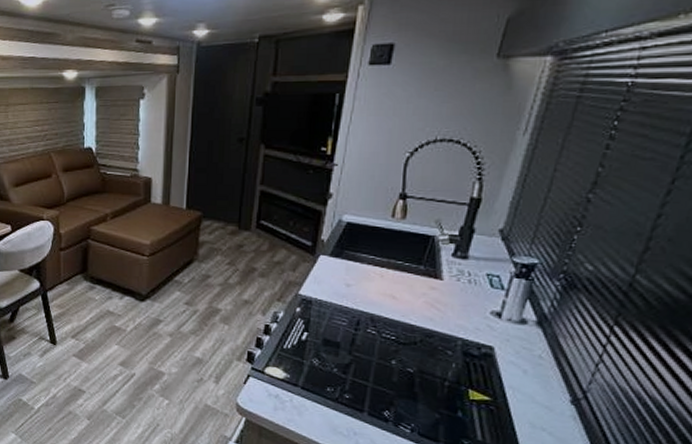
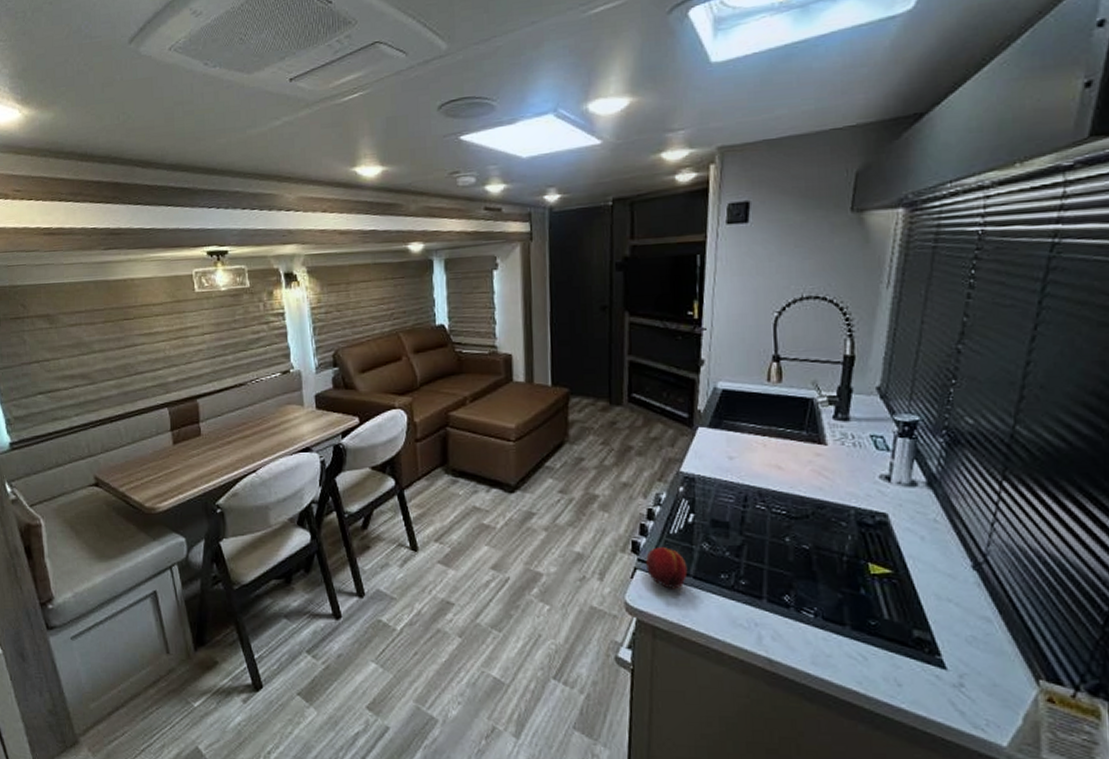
fruit: none [259,359,297,397] -> present [646,547,688,589]

